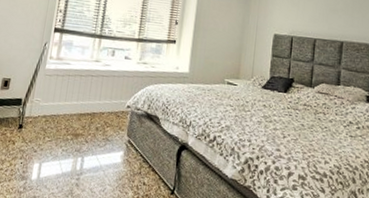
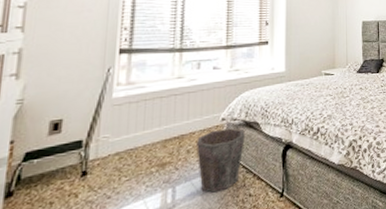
waste bin: none [103,115,146,172] -> present [197,128,245,193]

